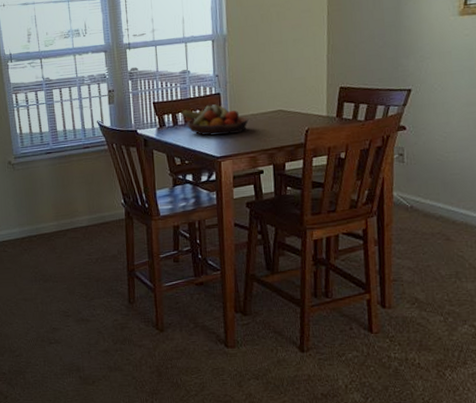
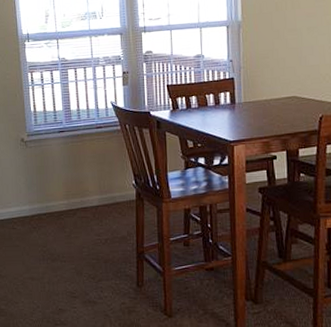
fruit bowl: present [182,104,249,136] -> none [195,89,262,120]

